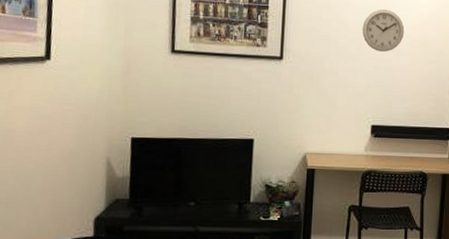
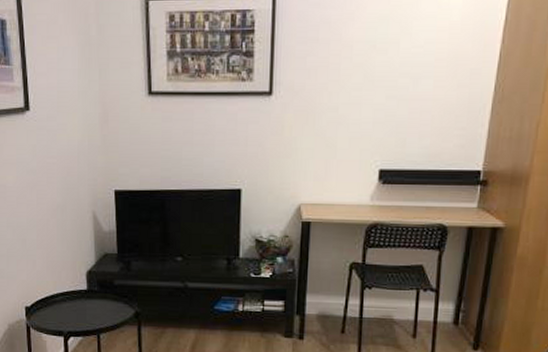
wall clock: present [362,9,405,52] -> none [370,19,427,77]

